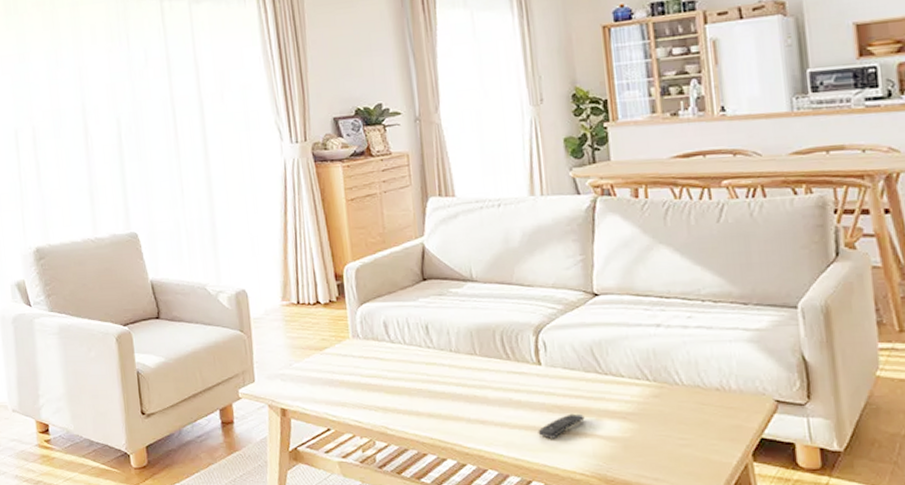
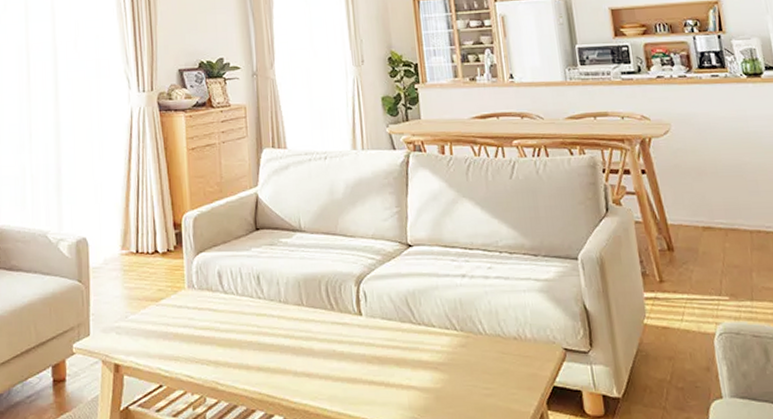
remote control: present [538,413,585,439] -> none [359,364,401,391]

